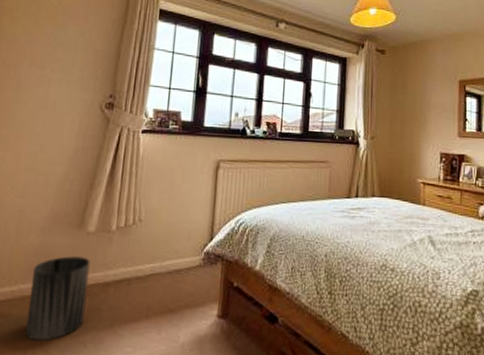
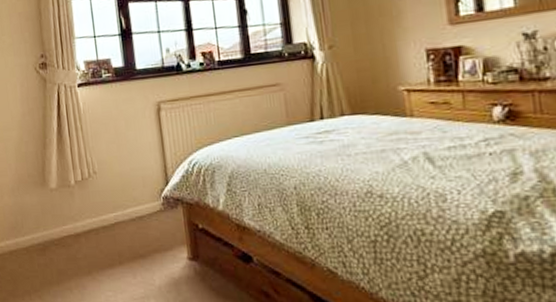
trash can: present [26,256,91,341] -> none [13,212,65,289]

